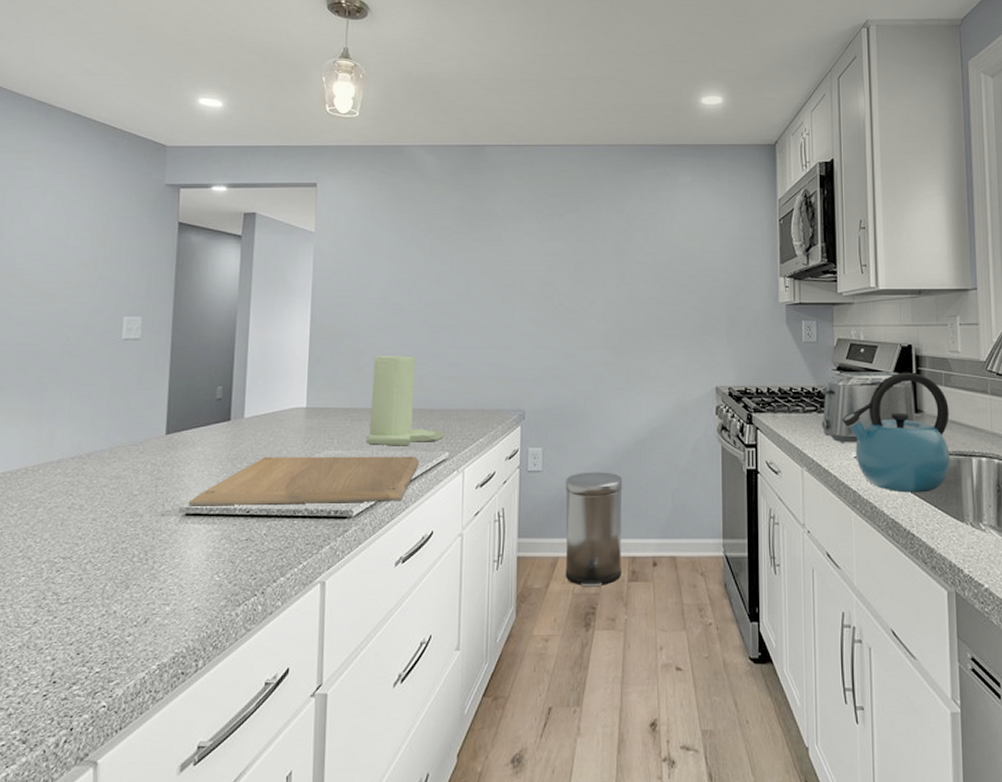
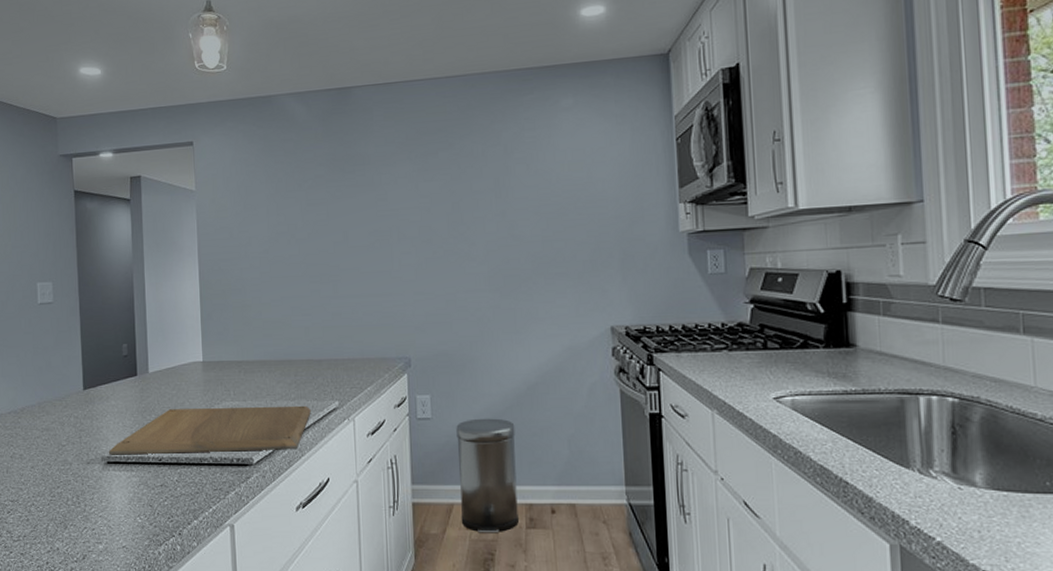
paper towel: present [367,356,445,446] -> none [260,308,334,396]
toaster: present [820,372,916,443] -> none [730,302,847,383]
kettle: present [843,372,950,493] -> none [758,301,891,437]

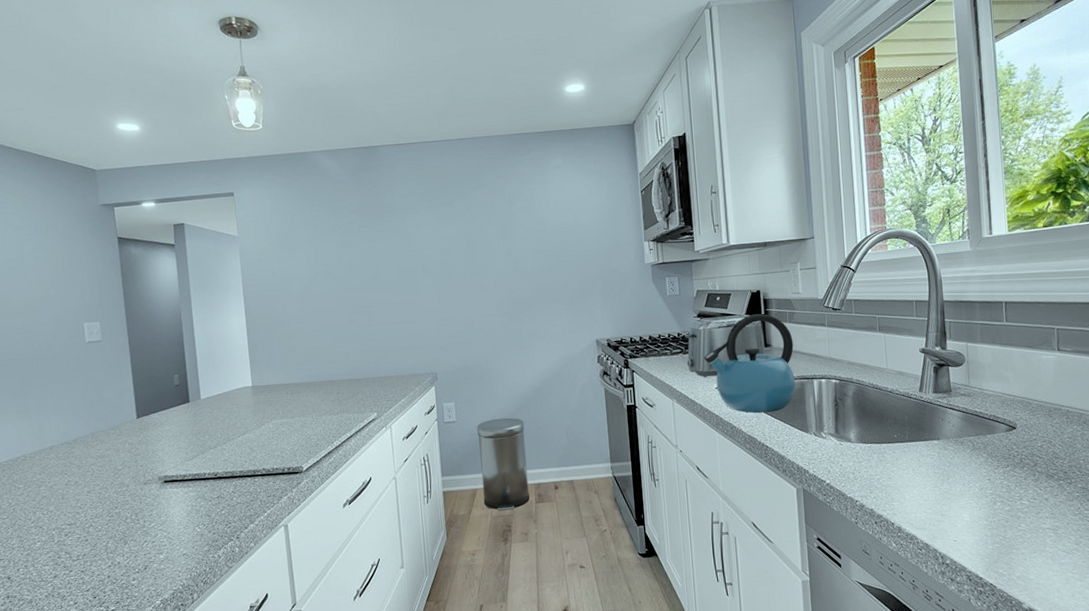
chopping board: present [108,405,311,455] -> none [164,418,353,475]
toaster: none [730,302,847,383] -> present [684,314,766,378]
kettle: none [758,301,891,437] -> present [704,313,796,414]

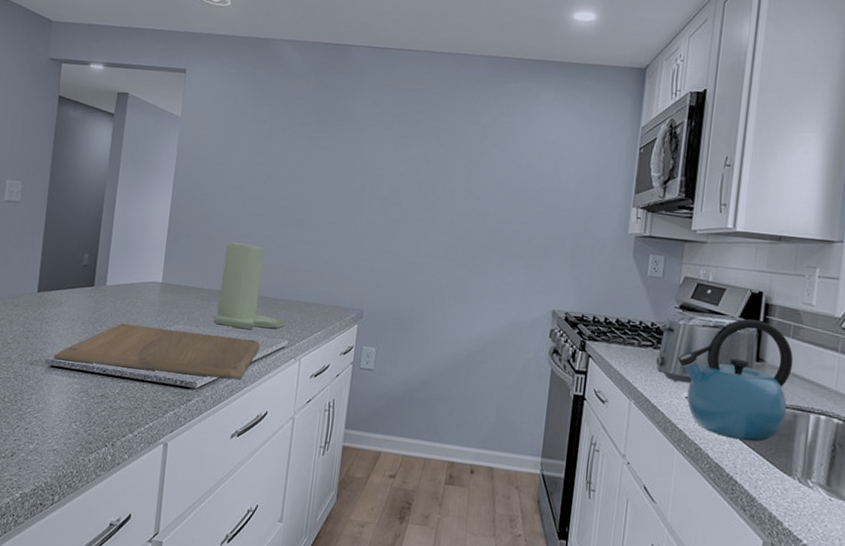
chopping board: none [164,418,353,475] -> present [53,323,260,381]
paper towel: none [304,335,372,412] -> present [214,242,286,330]
pedal bin: present [477,417,530,511] -> none [385,376,450,485]

